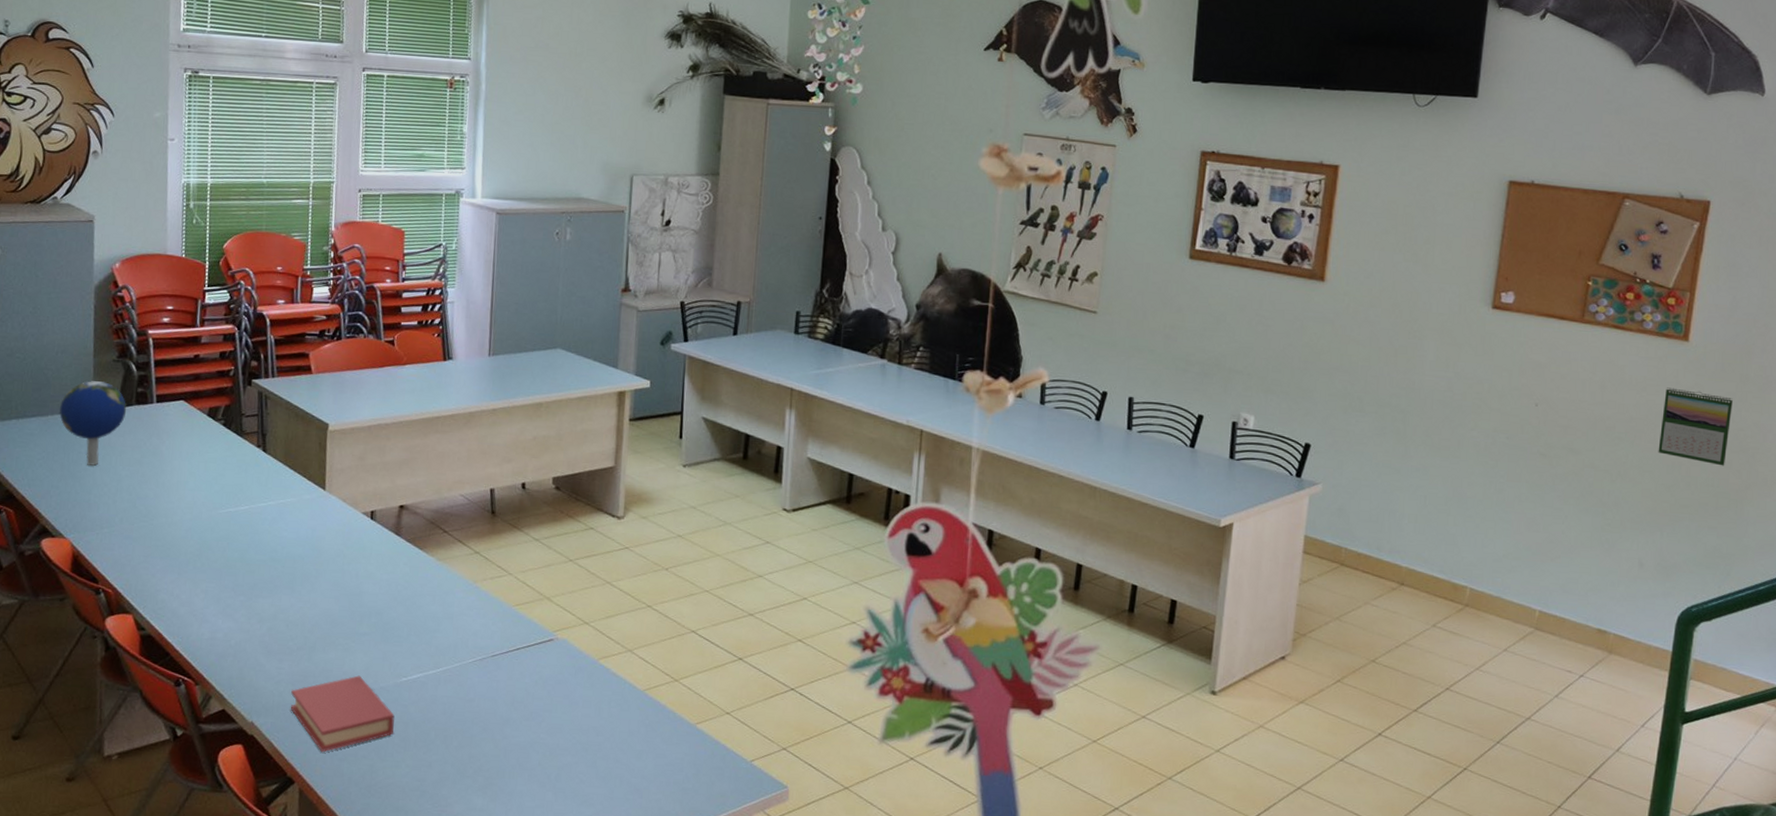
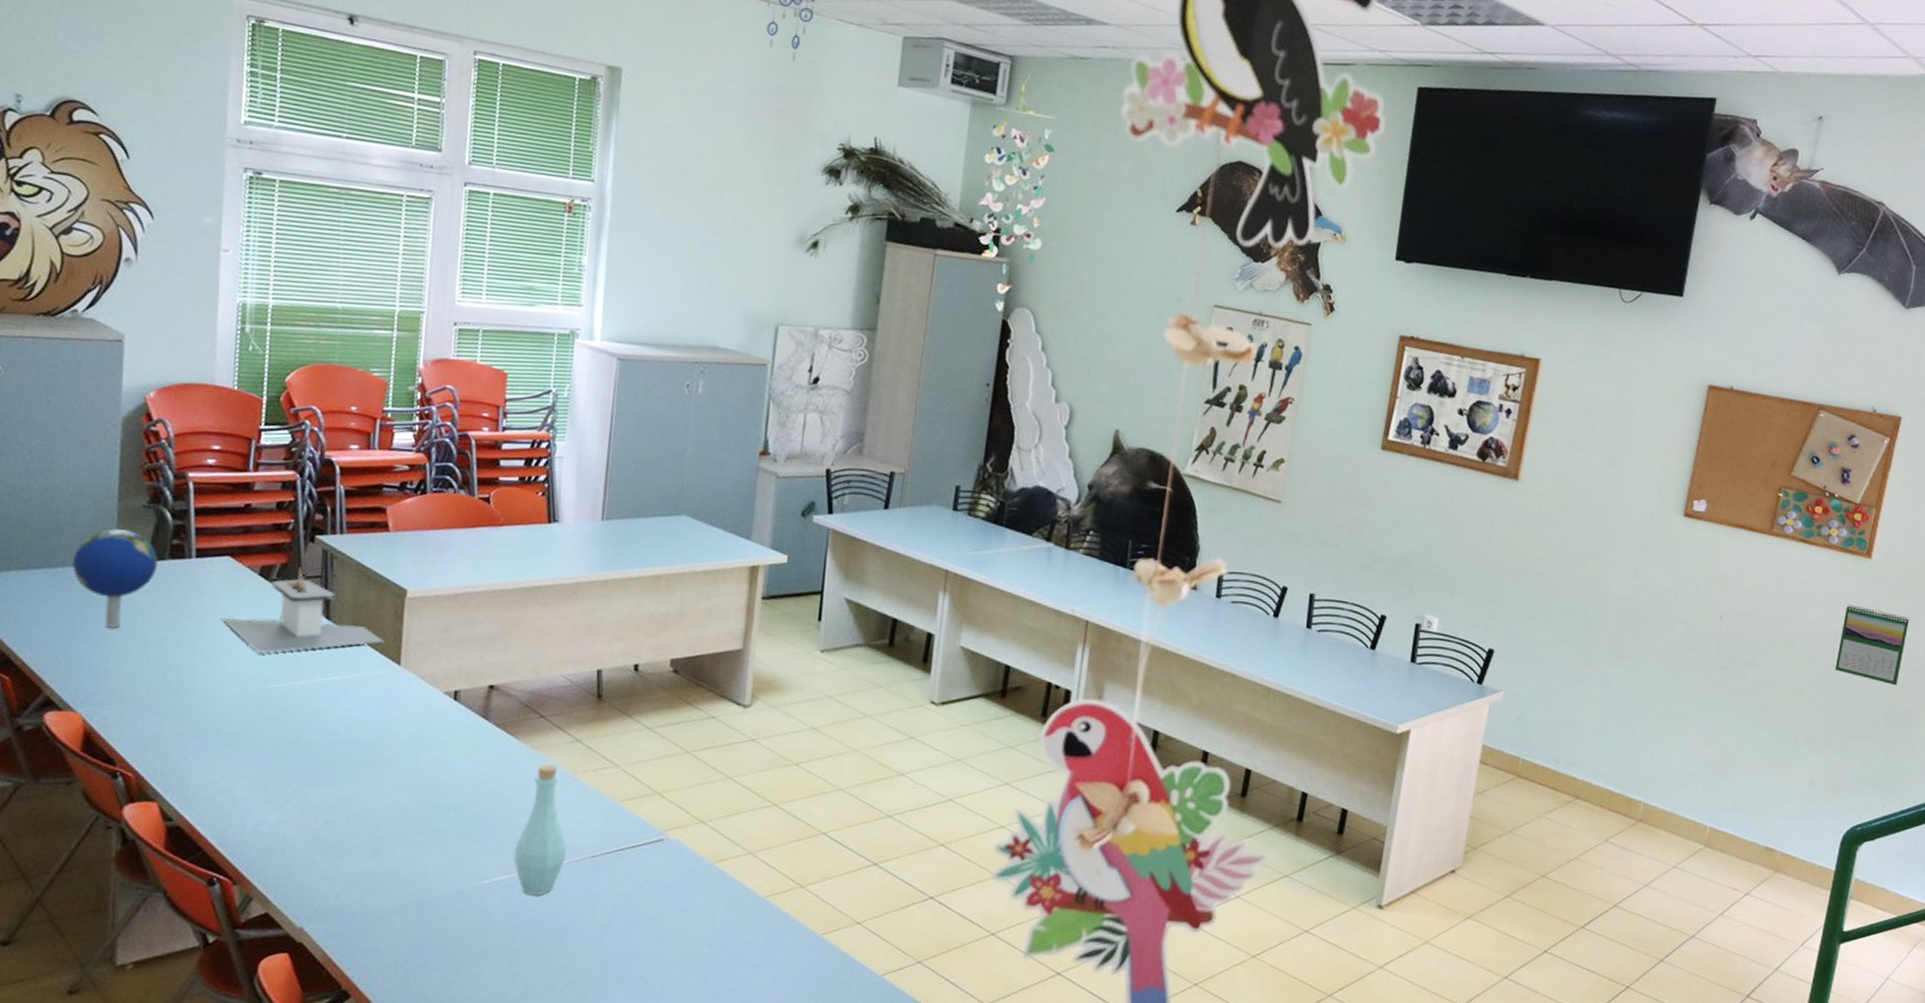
architectural model: none [178,407,311,483] -> present [220,567,384,653]
book: present [290,675,395,753] -> none [348,876,474,963]
bottle: none [426,573,471,692] -> present [513,763,567,896]

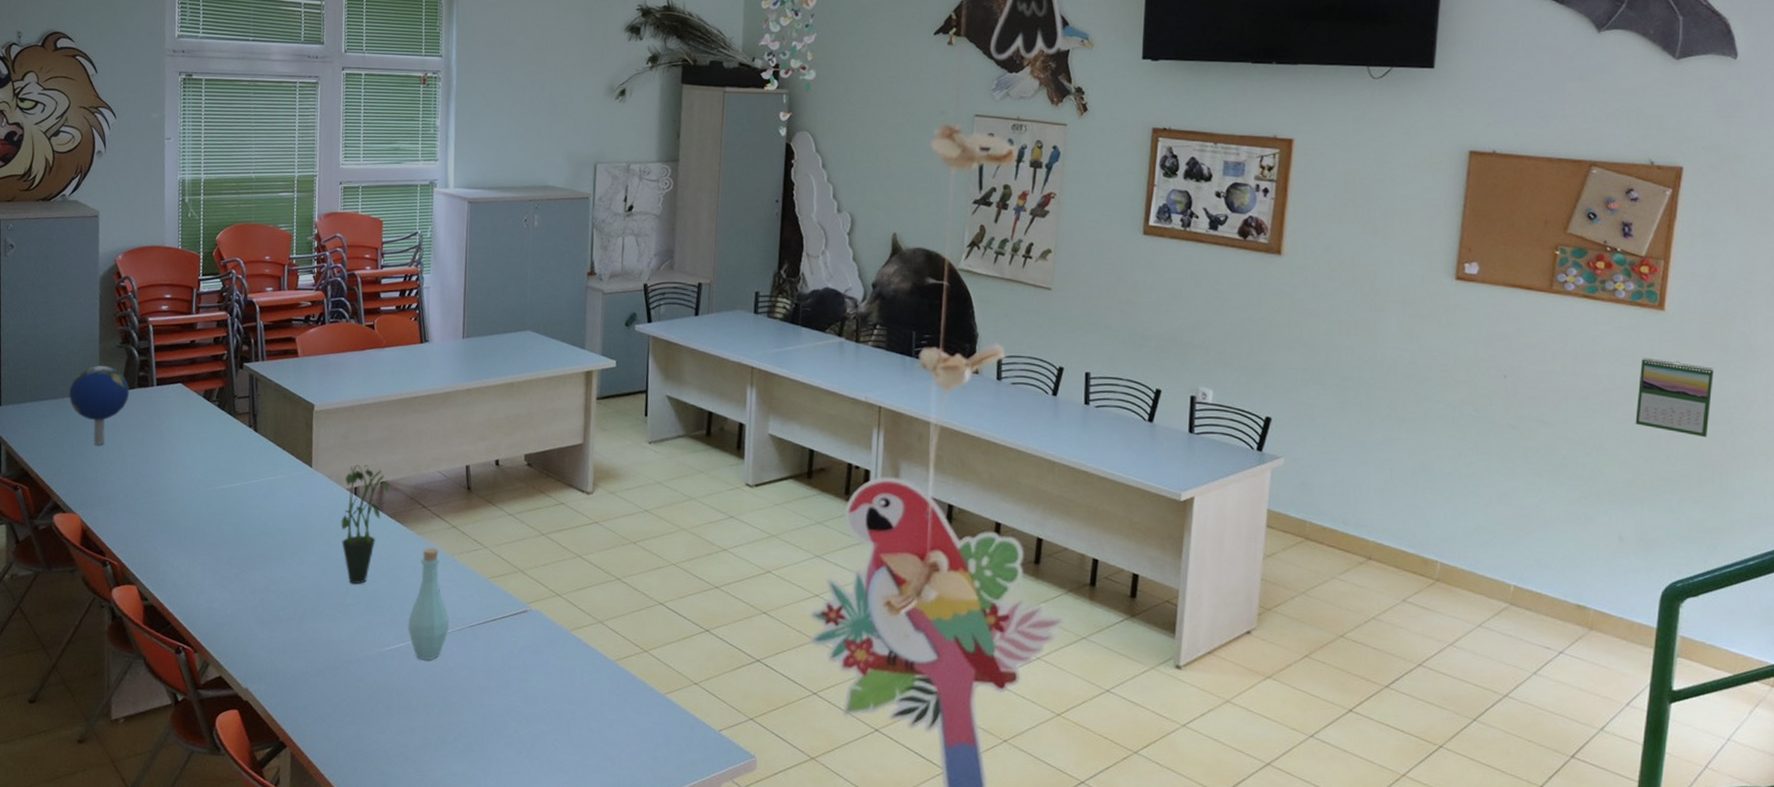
architectural model: present [220,567,384,653] -> none [176,390,299,461]
potted plant: none [434,664,499,806] -> present [341,464,389,585]

